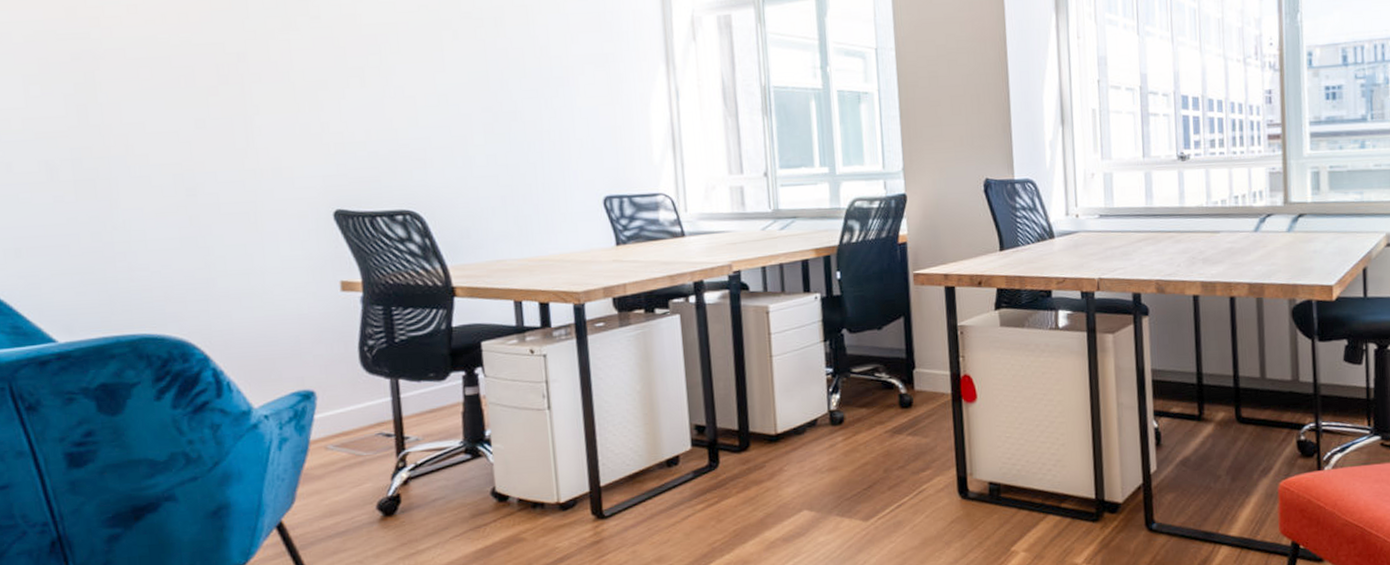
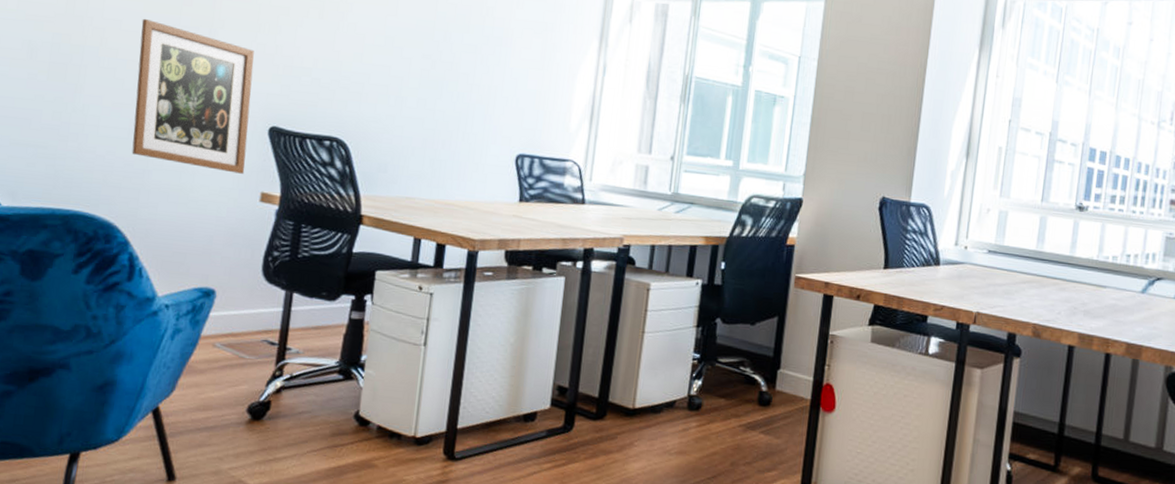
wall art: none [166,116,318,266] -> present [132,18,254,174]

